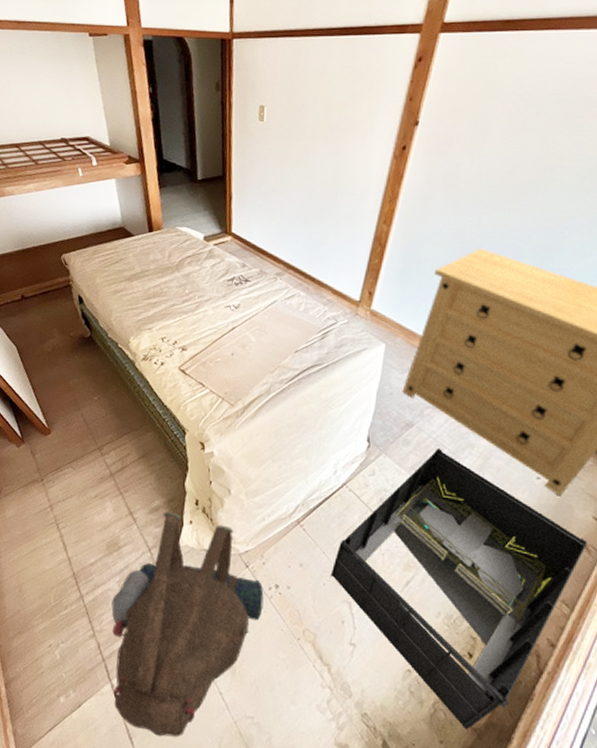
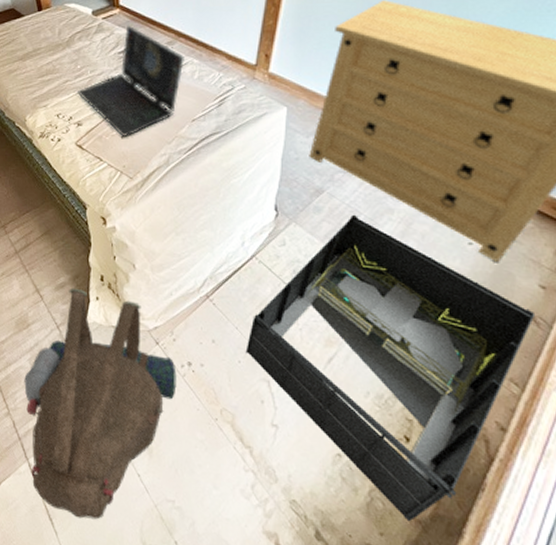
laptop: none [183,253,292,364] -> present [77,25,184,136]

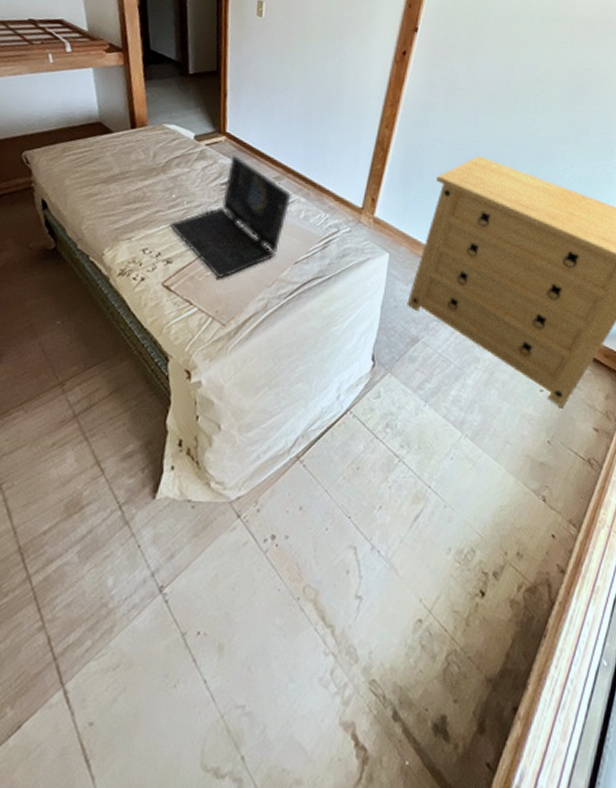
backpack: present [24,287,177,520] -> none [66,456,258,752]
storage bin: present [245,214,536,522] -> none [334,363,590,683]

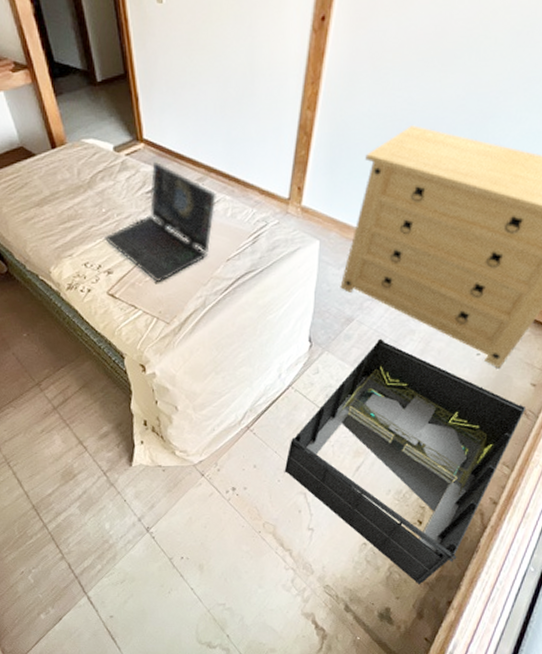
storage bin: none [334,363,590,683] -> present [284,338,527,585]

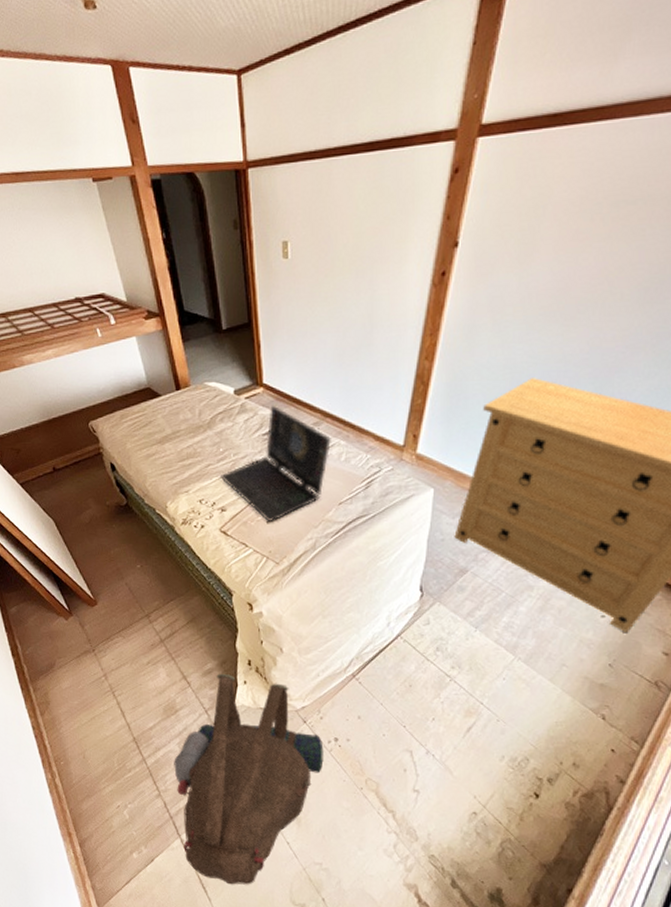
backpack: none [75,435,223,633] -> present [174,673,324,885]
storage bin: present [284,338,527,585] -> none [390,592,658,867]

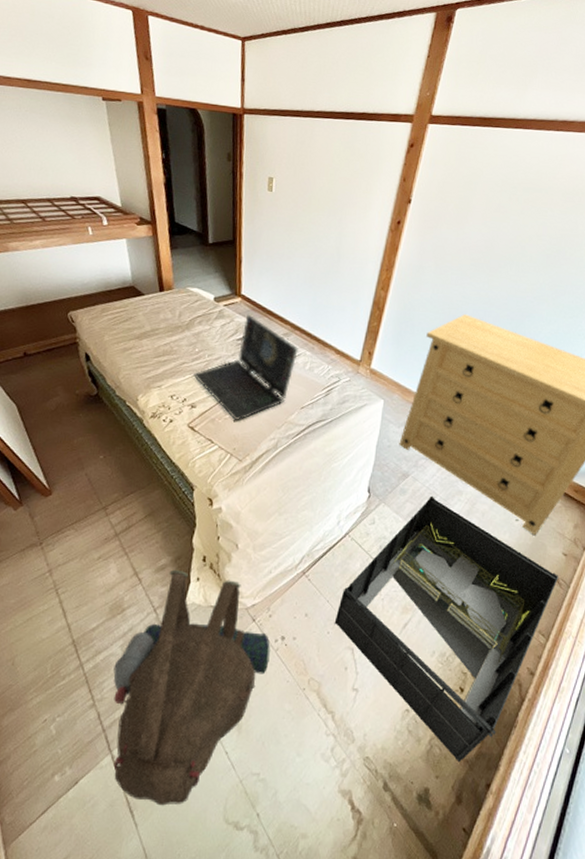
storage bin: none [390,592,658,867] -> present [334,495,559,763]

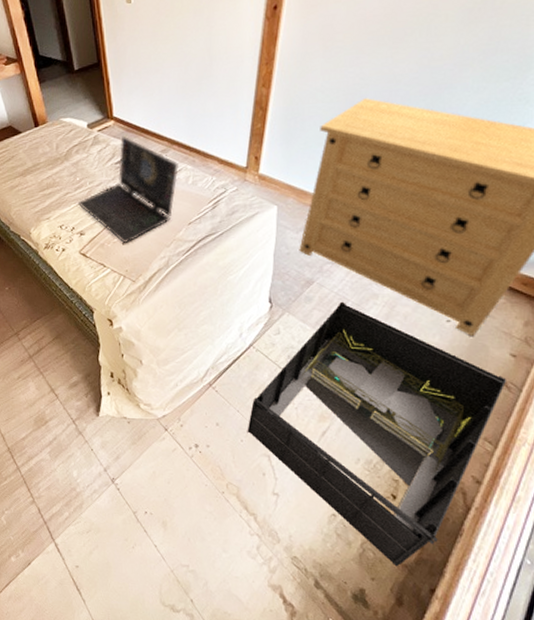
backpack: present [113,569,270,806] -> none [46,385,186,587]

